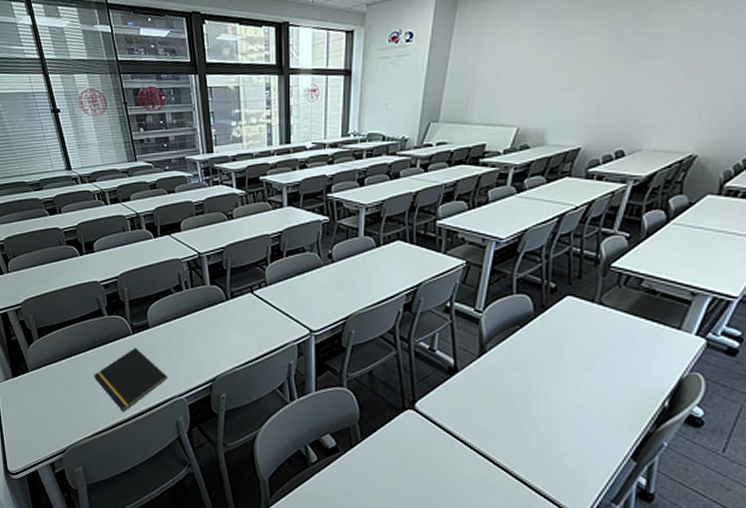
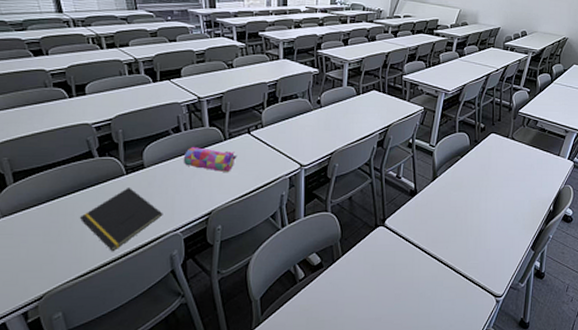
pencil case: none [185,307,240,335] -> present [183,147,237,172]

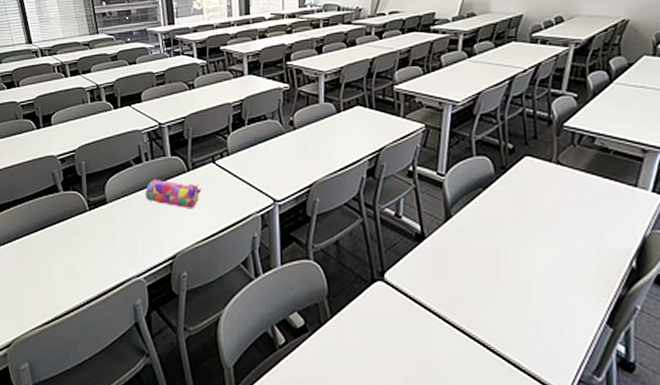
notepad: present [79,186,163,252] -> none [45,224,126,298]

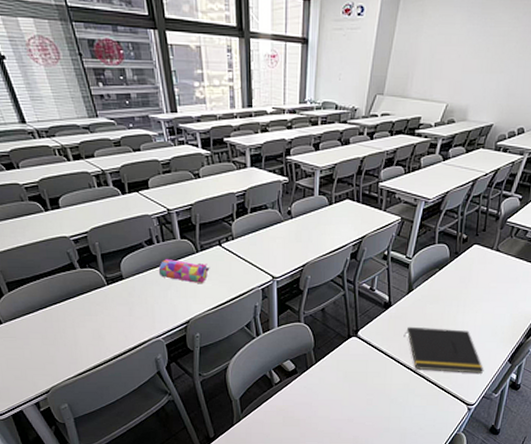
notepad: none [446,267,573,342] -> present [403,326,484,373]

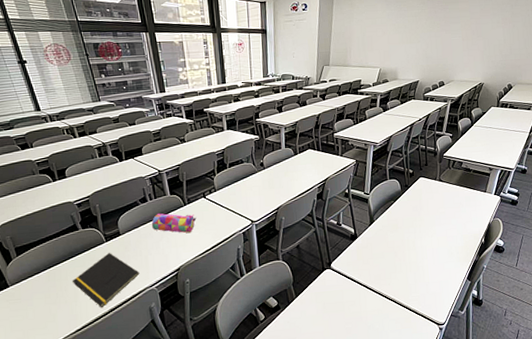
notepad: none [70,296,145,355] -> present [72,252,140,308]
notepad: present [403,326,484,373] -> none [371,253,448,295]

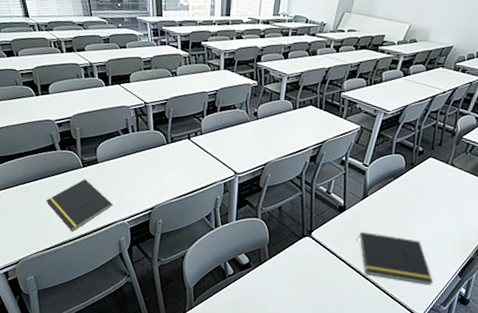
pencil case: present [151,213,197,233] -> none [130,148,178,173]
notepad: none [371,253,448,295] -> present [356,231,434,285]

